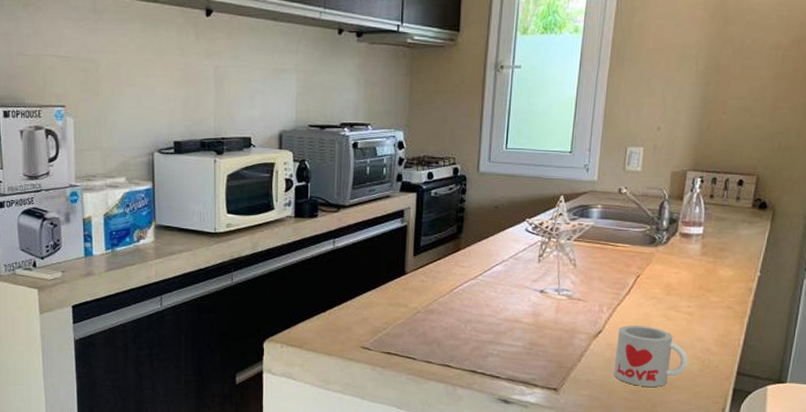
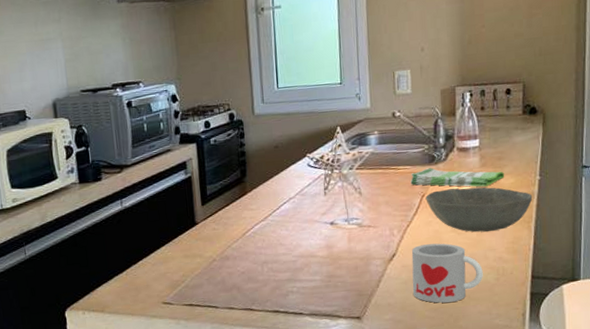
dish towel: none [627,249,725,276] -> present [410,167,505,187]
bowl: none [640,272,750,321] -> present [425,187,533,233]

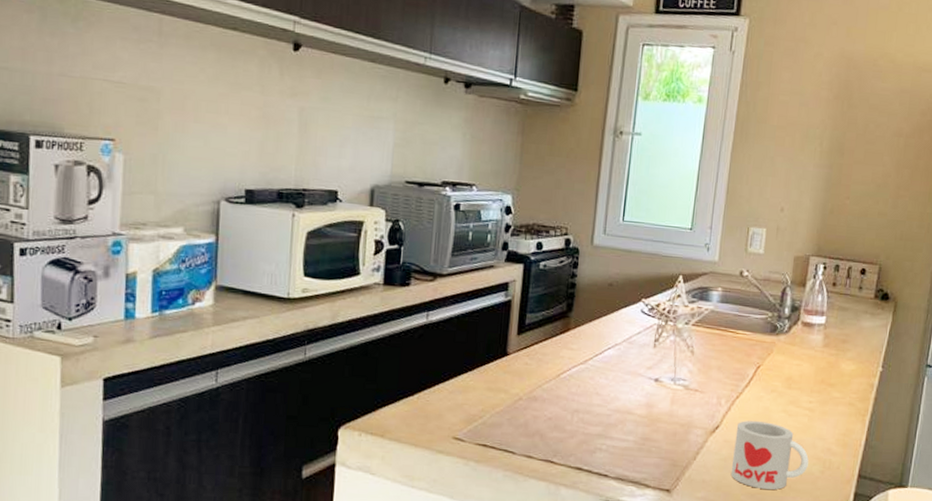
dish towel: present [410,167,505,187] -> none [747,338,847,369]
bowl: present [425,187,533,233] -> none [760,364,872,419]

